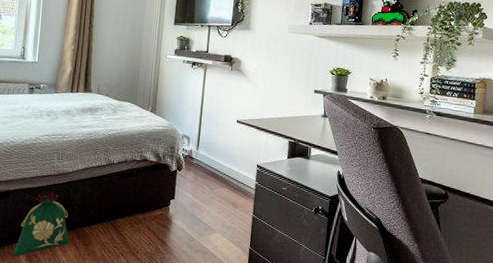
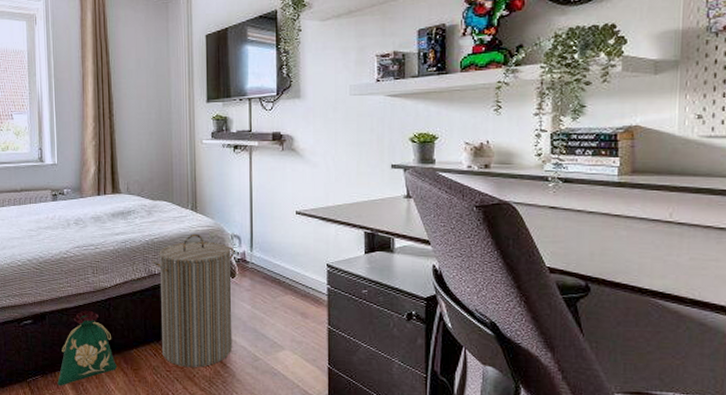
laundry hamper: none [112,131,183,245] -> present [153,233,234,367]

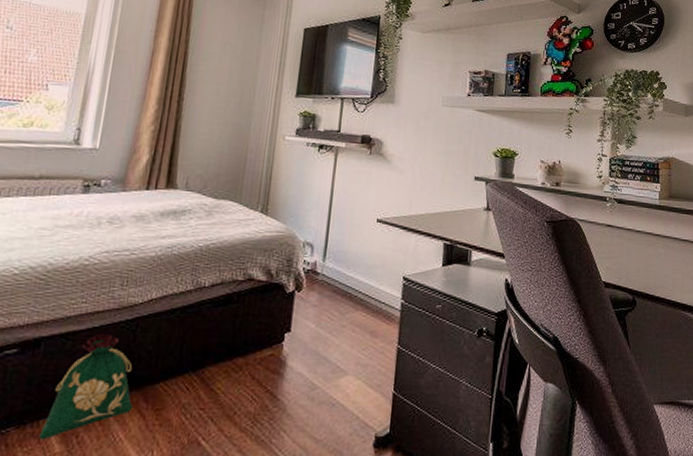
laundry hamper: present [153,233,234,367] -> none [198,239,304,402]

